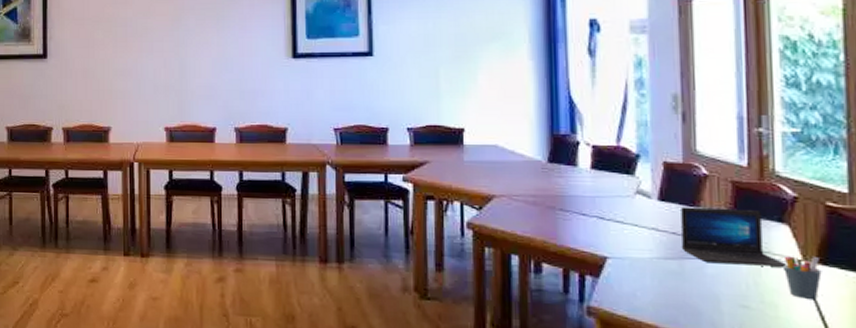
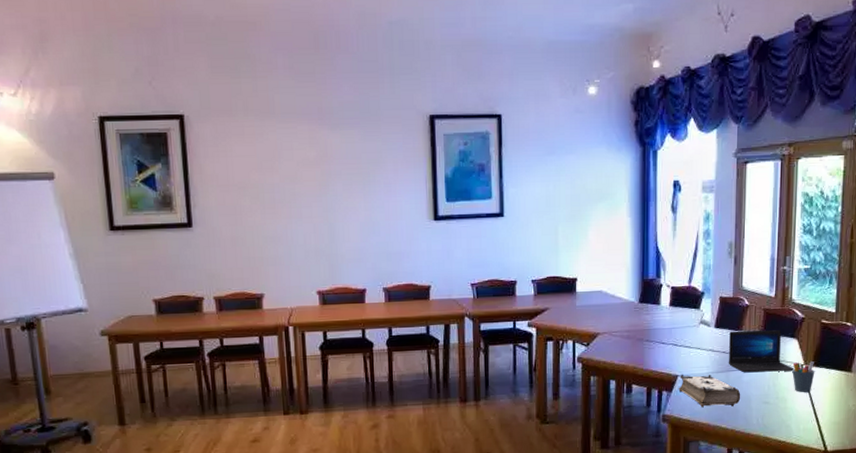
book: none [609,256,704,306] -> present [678,374,741,408]

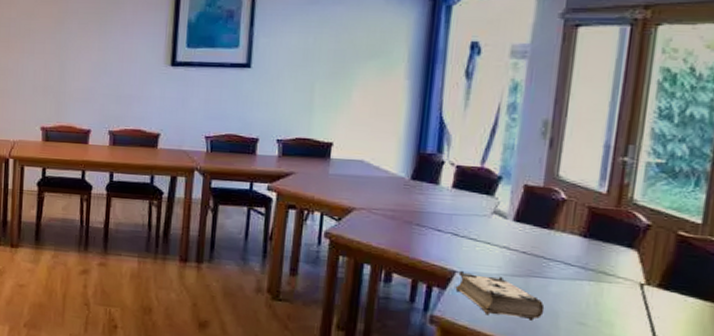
laptop: present [728,330,795,372] -> none [529,228,630,290]
pen holder: present [792,361,815,392] -> none [625,279,662,321]

